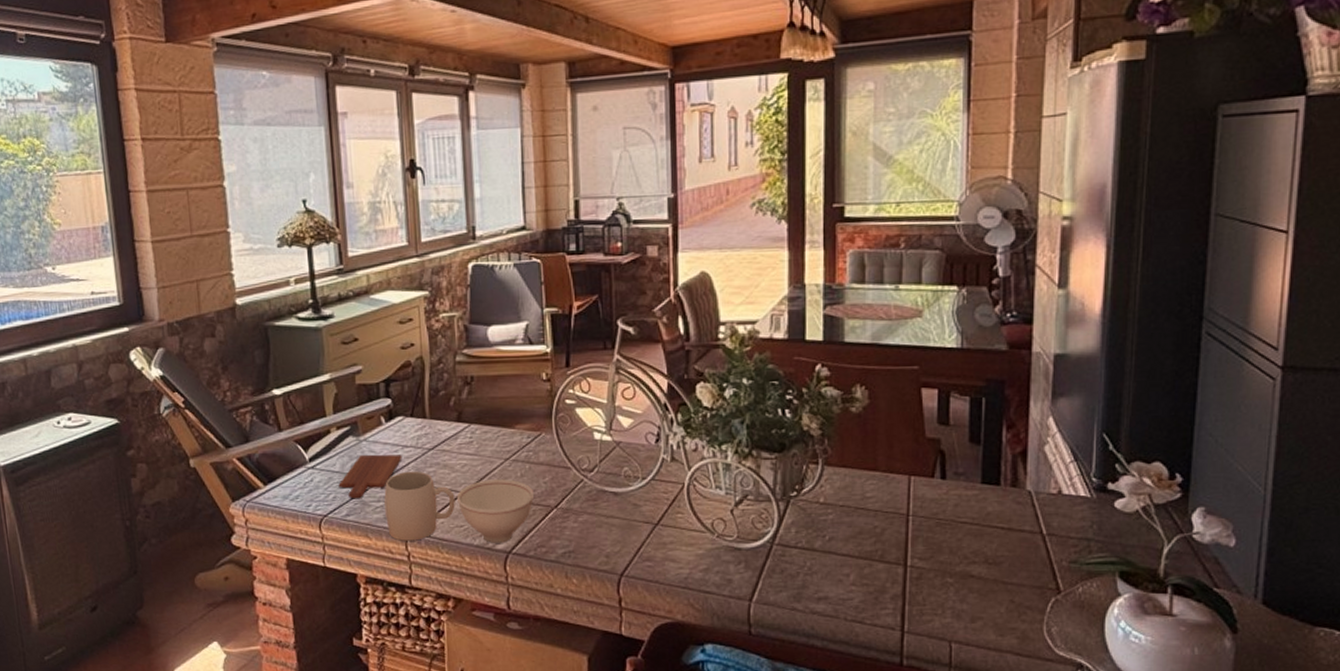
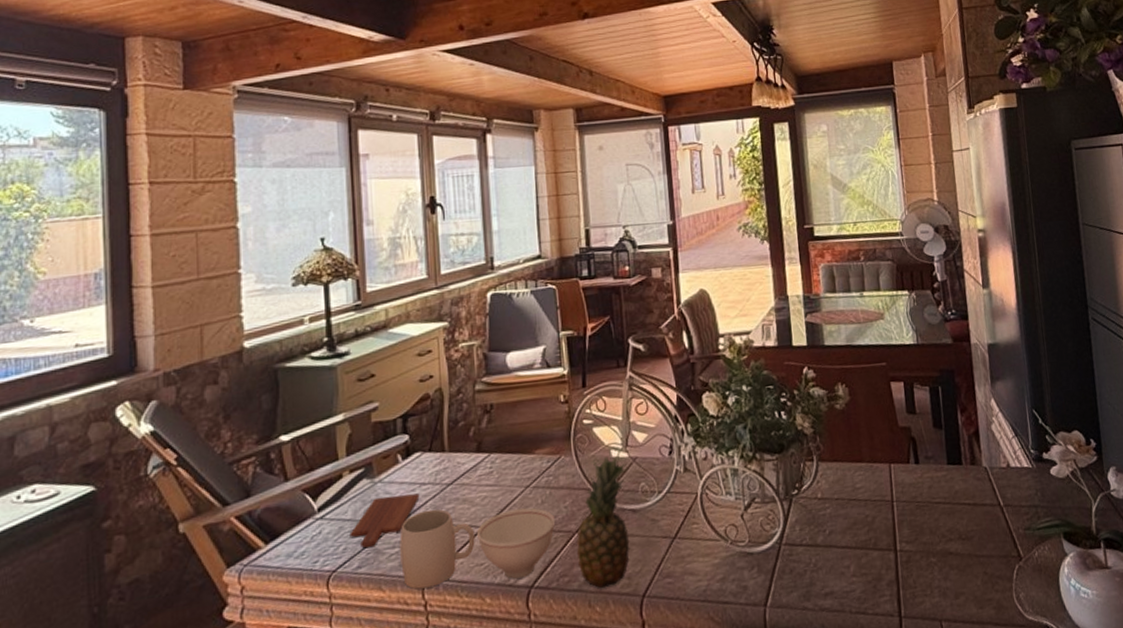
fruit: none [554,438,611,562] -> present [576,455,630,588]

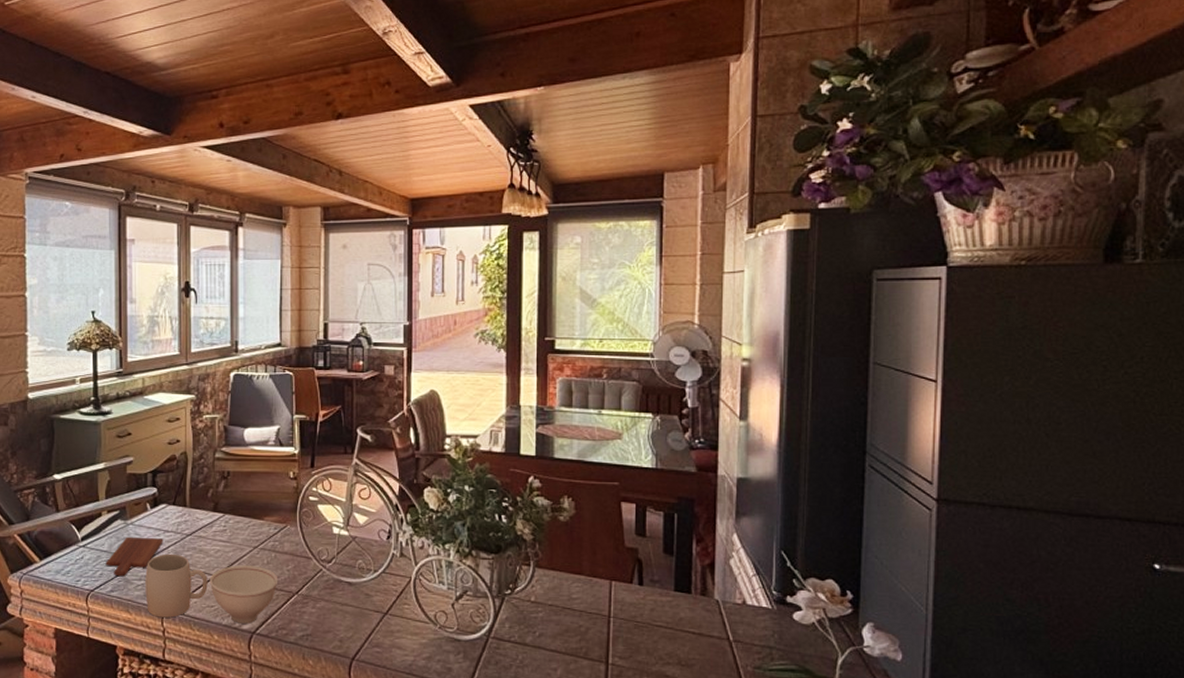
fruit: present [576,455,630,588] -> none [295,532,348,645]

